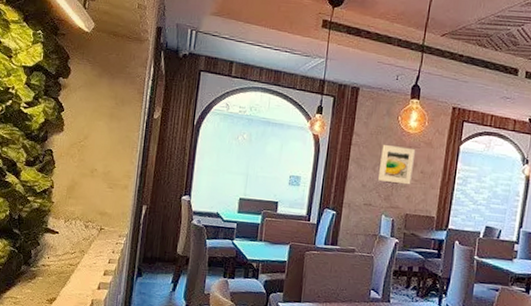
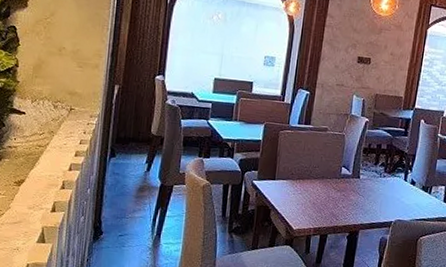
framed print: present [378,144,415,185] -> none [350,26,386,67]

